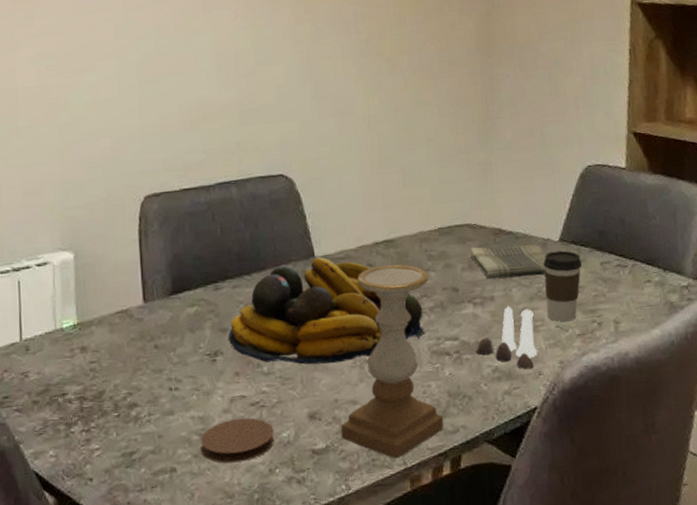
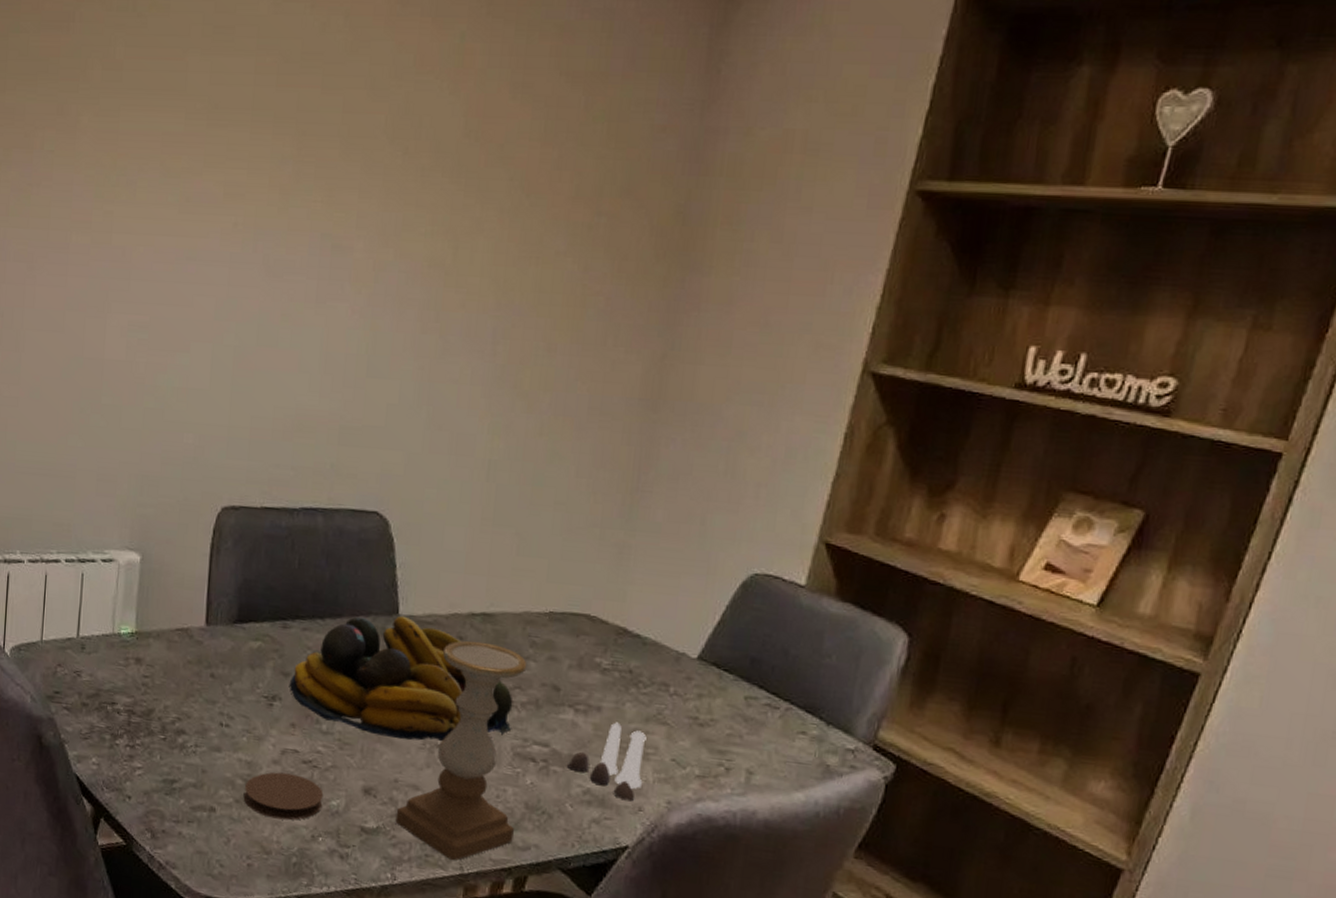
dish towel: present [470,244,546,280] -> none [582,643,677,696]
coffee cup: present [543,250,582,322] -> none [662,669,721,757]

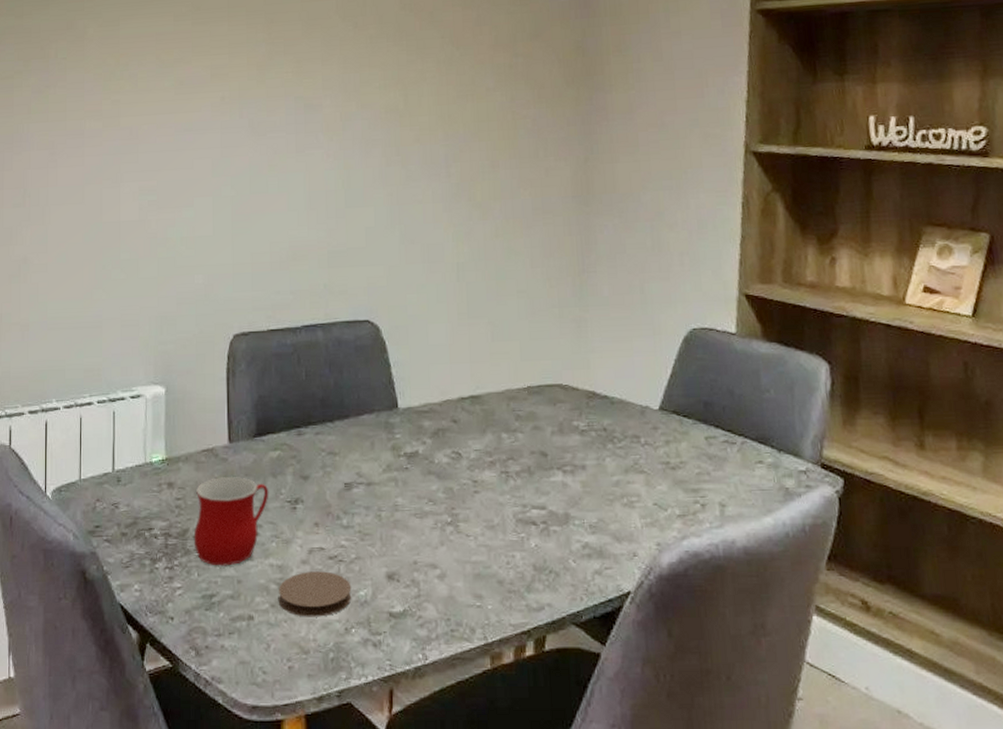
mug: none [158,660,245,754] -> present [193,476,269,566]
fruit bowl: present [290,615,513,741] -> none [310,408,511,523]
candle holder: present [395,640,527,860] -> none [419,422,528,631]
salt and pepper shaker set: present [566,722,647,802] -> none [564,477,632,549]

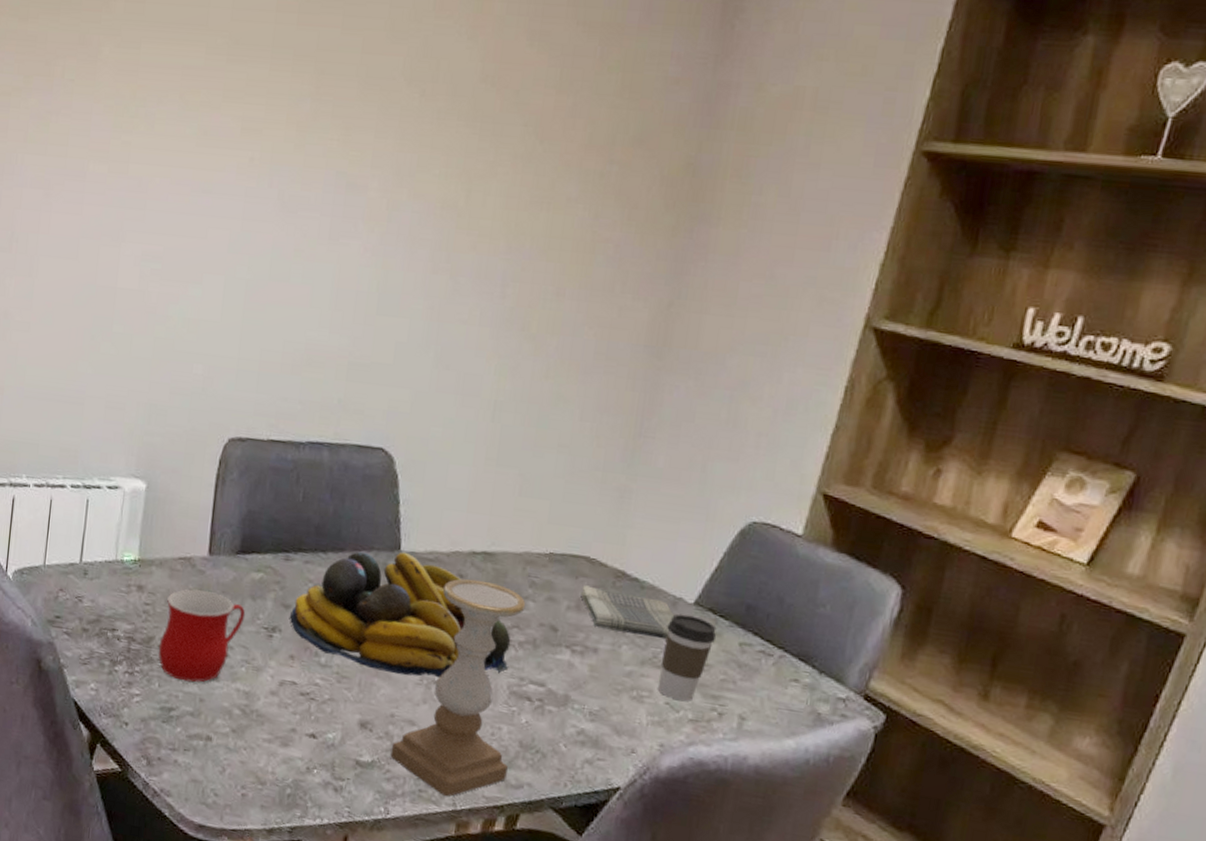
coaster: present [278,571,352,617] -> none [240,703,320,752]
fruit bowl: none [310,408,511,523] -> present [290,551,511,677]
candle holder: none [419,422,528,631] -> present [390,578,526,797]
dish towel: none [561,409,644,447] -> present [581,585,674,640]
coffee cup: none [640,420,684,499] -> present [657,614,717,701]

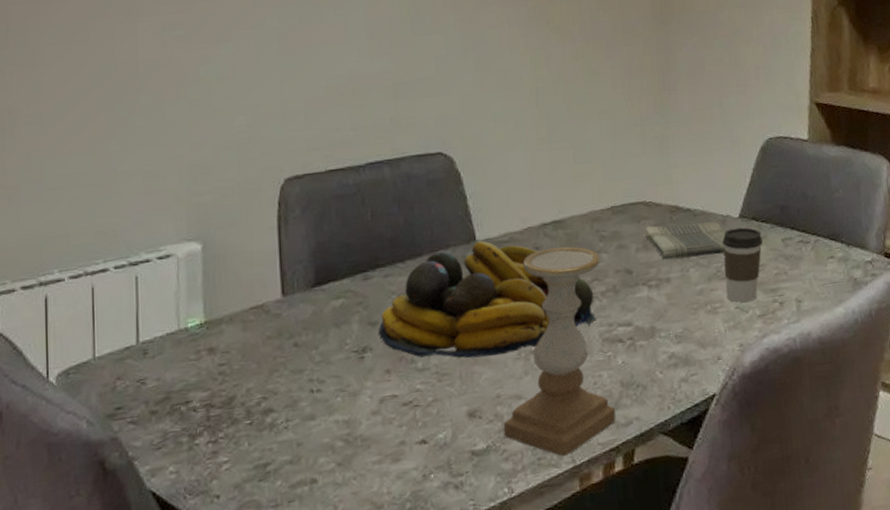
mug: present [158,589,246,683] -> none [242,331,332,432]

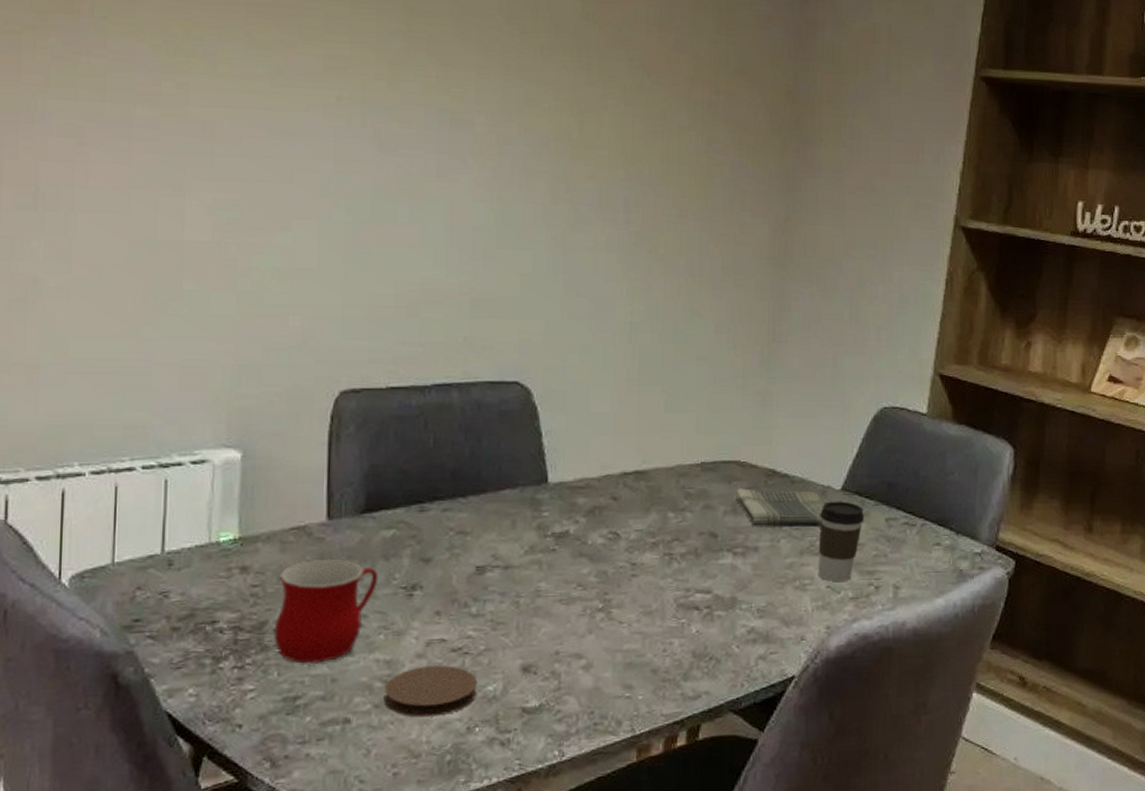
mug: none [242,331,332,432] -> present [274,558,379,664]
coaster: none [345,419,430,471] -> present [383,665,478,717]
fruit bowl: present [379,240,597,359] -> none [432,483,674,610]
candle holder: present [503,246,616,456] -> none [559,499,685,723]

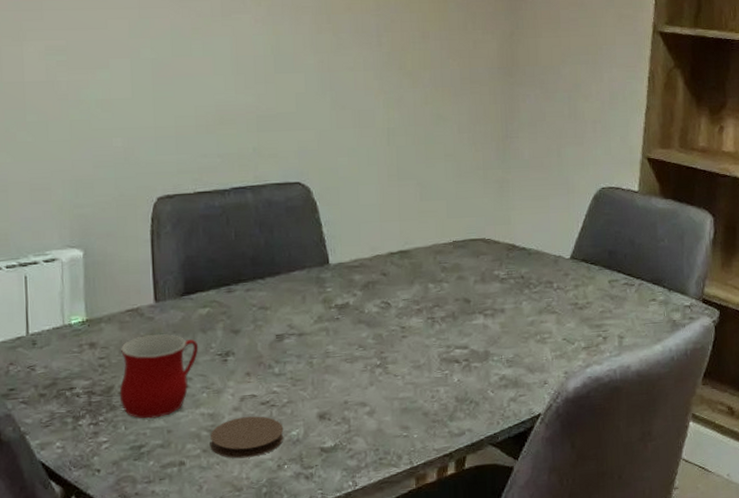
dish towel: present [736,488,824,528] -> none [483,260,557,293]
coffee cup: present [817,501,864,581] -> none [554,267,591,335]

